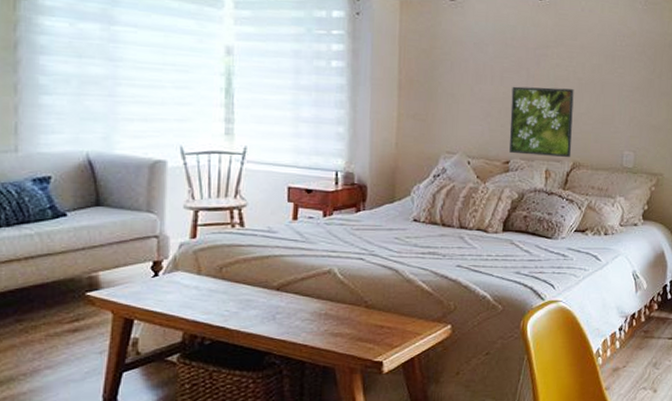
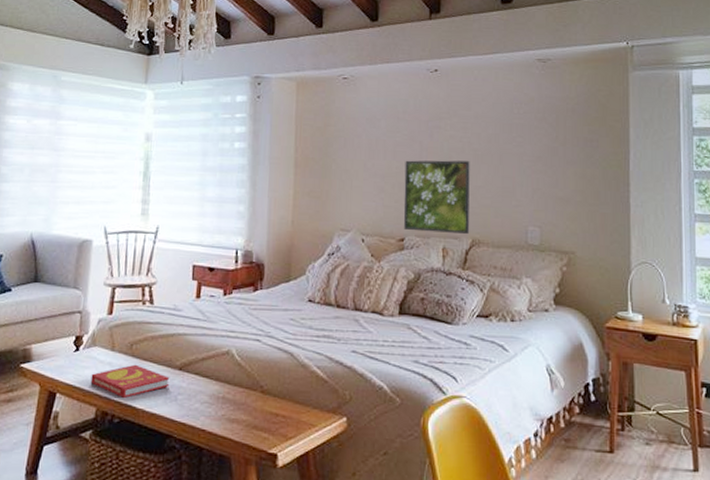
book: none [174,287,267,320] -> present [90,364,170,398]

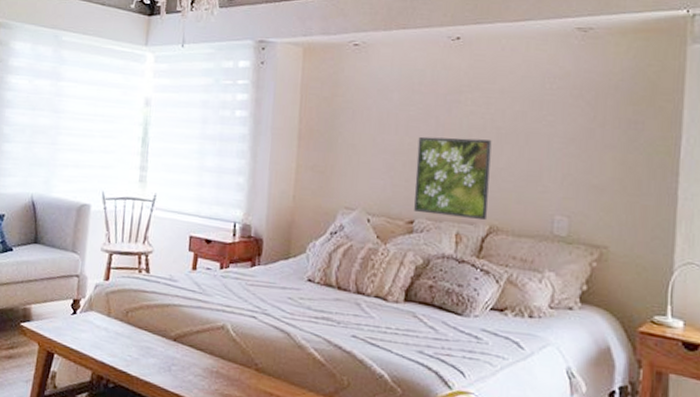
book: present [90,364,170,398] -> none [87,331,164,364]

